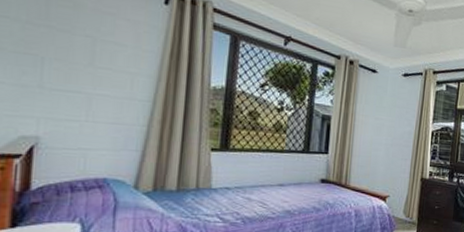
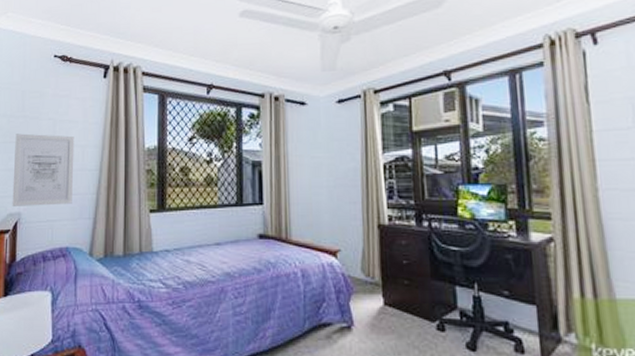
wall art: none [26,45,122,134] -> present [12,133,75,206]

